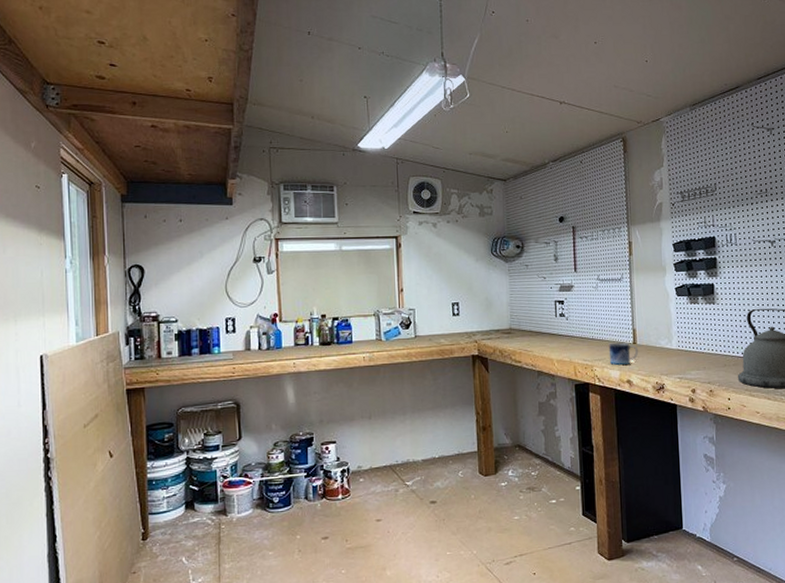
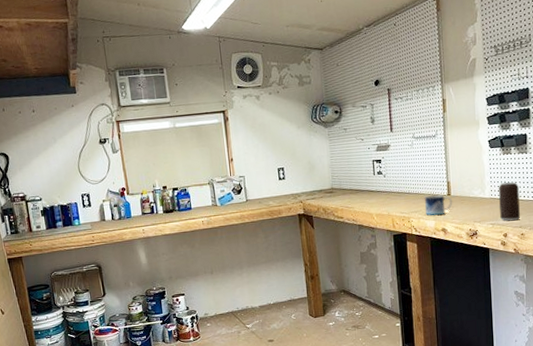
beverage can: none [685,333,708,376] -> present [498,181,520,221]

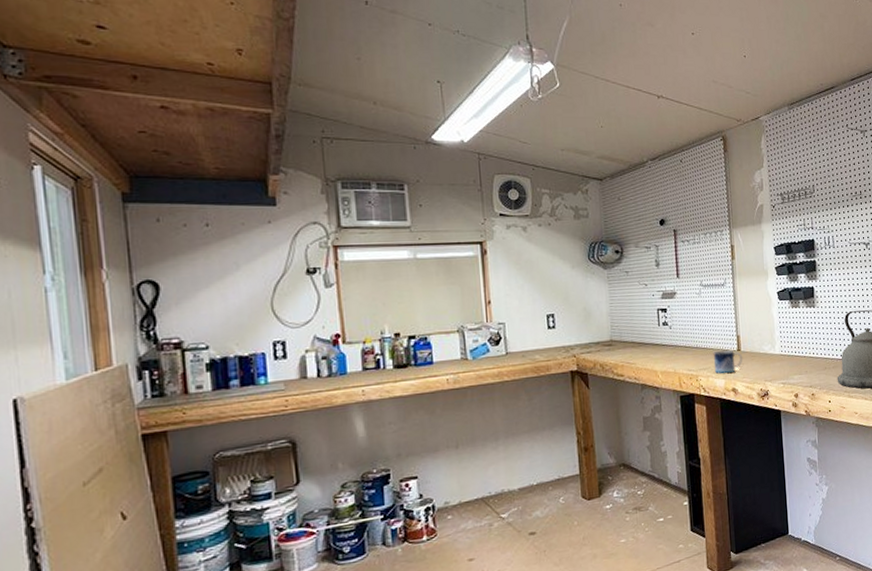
beverage can: present [498,181,520,221] -> none [788,337,810,380]

